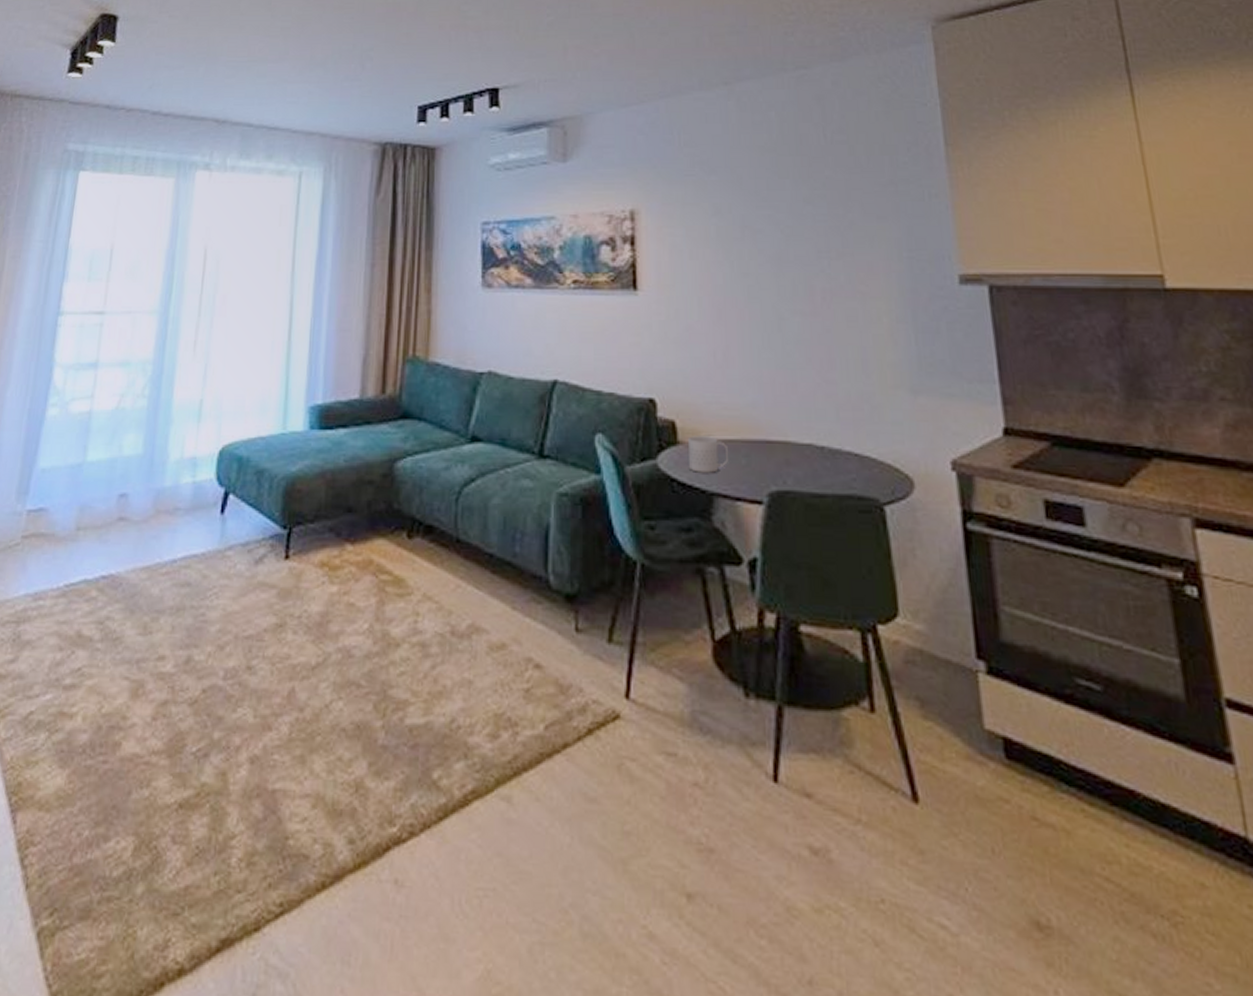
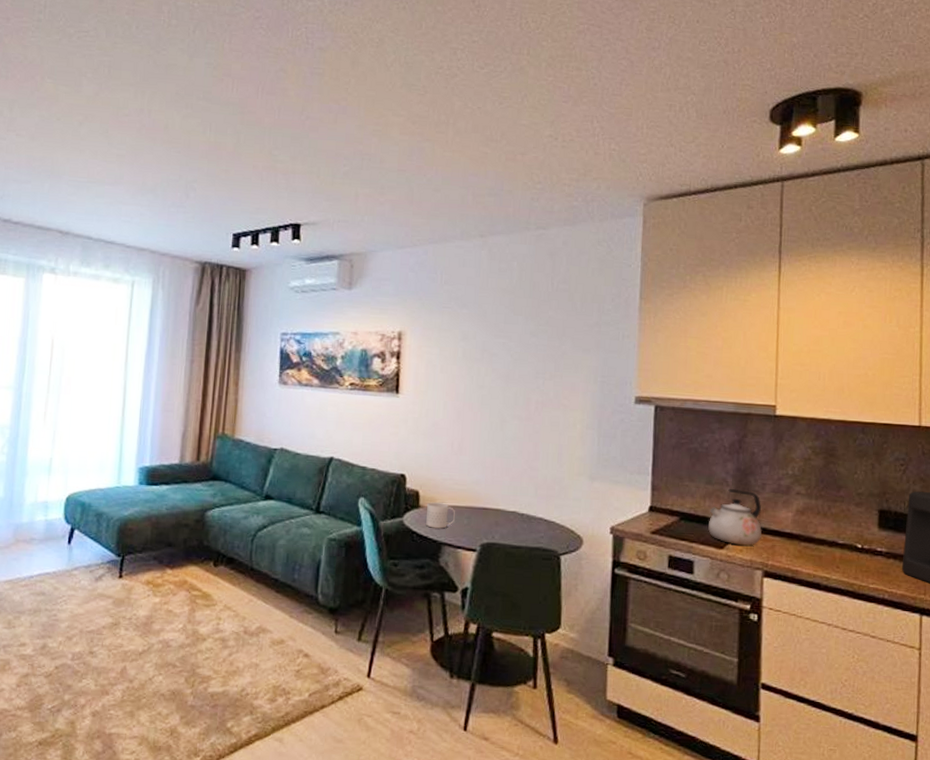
kettle: none [1093,396,1181,480] -> present [707,488,763,546]

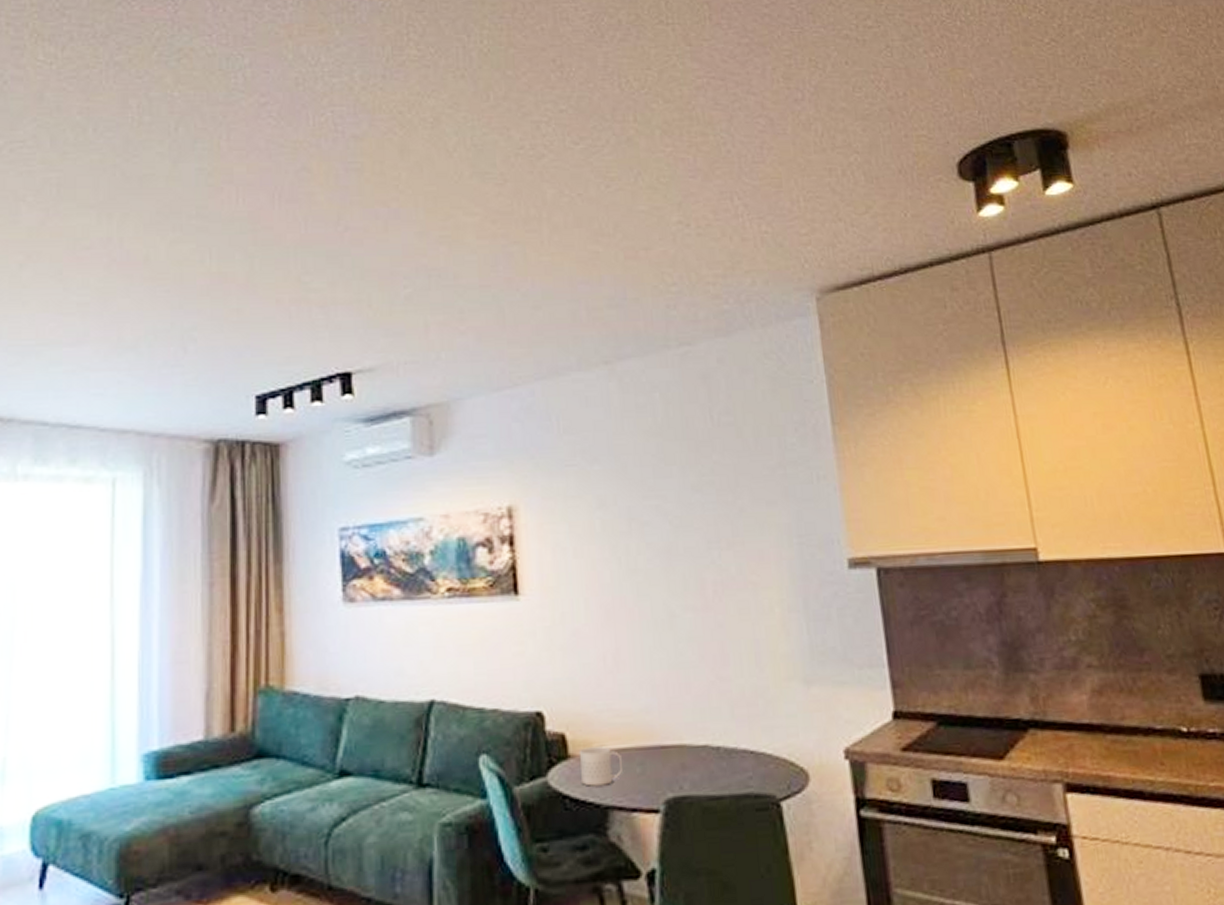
kettle: present [707,488,763,546] -> none [975,670,1053,751]

